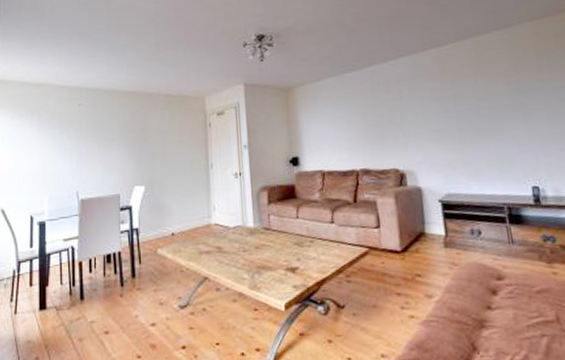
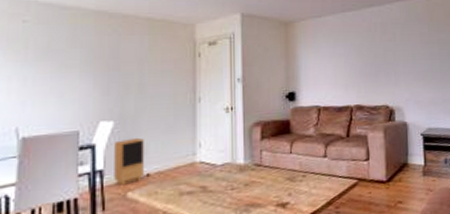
speaker: none [146,200,169,243] -> present [114,137,144,186]

